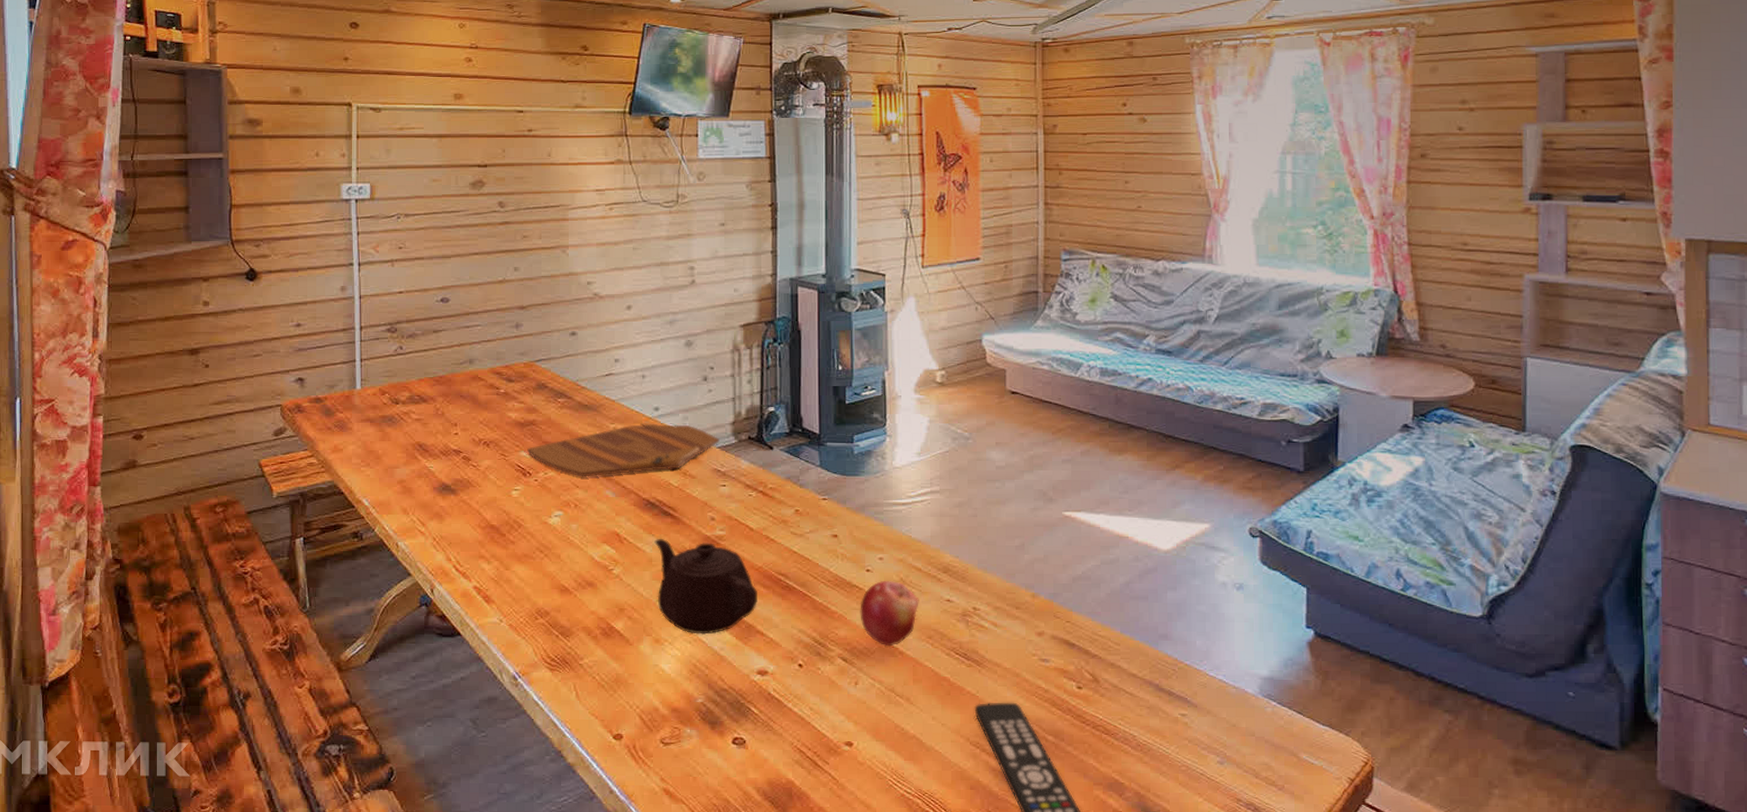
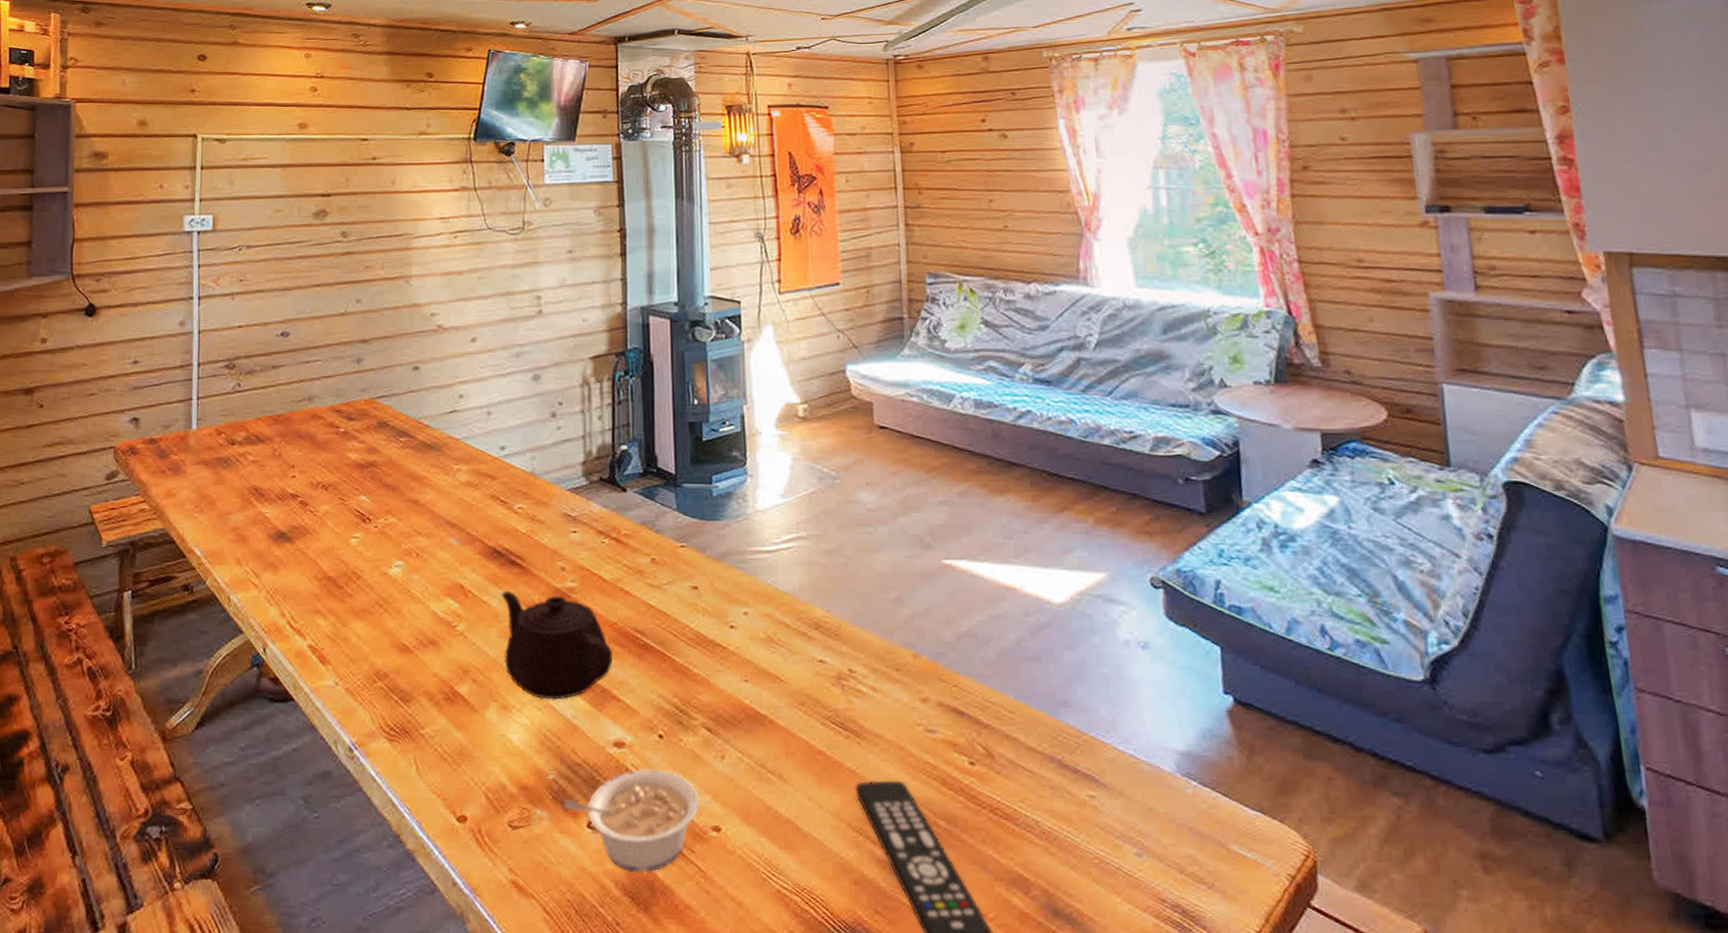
cutting board: present [527,423,720,477] -> none [367,464,569,523]
legume: none [711,692,834,781] -> present [563,768,699,873]
fruit: present [860,581,919,647] -> none [724,639,789,715]

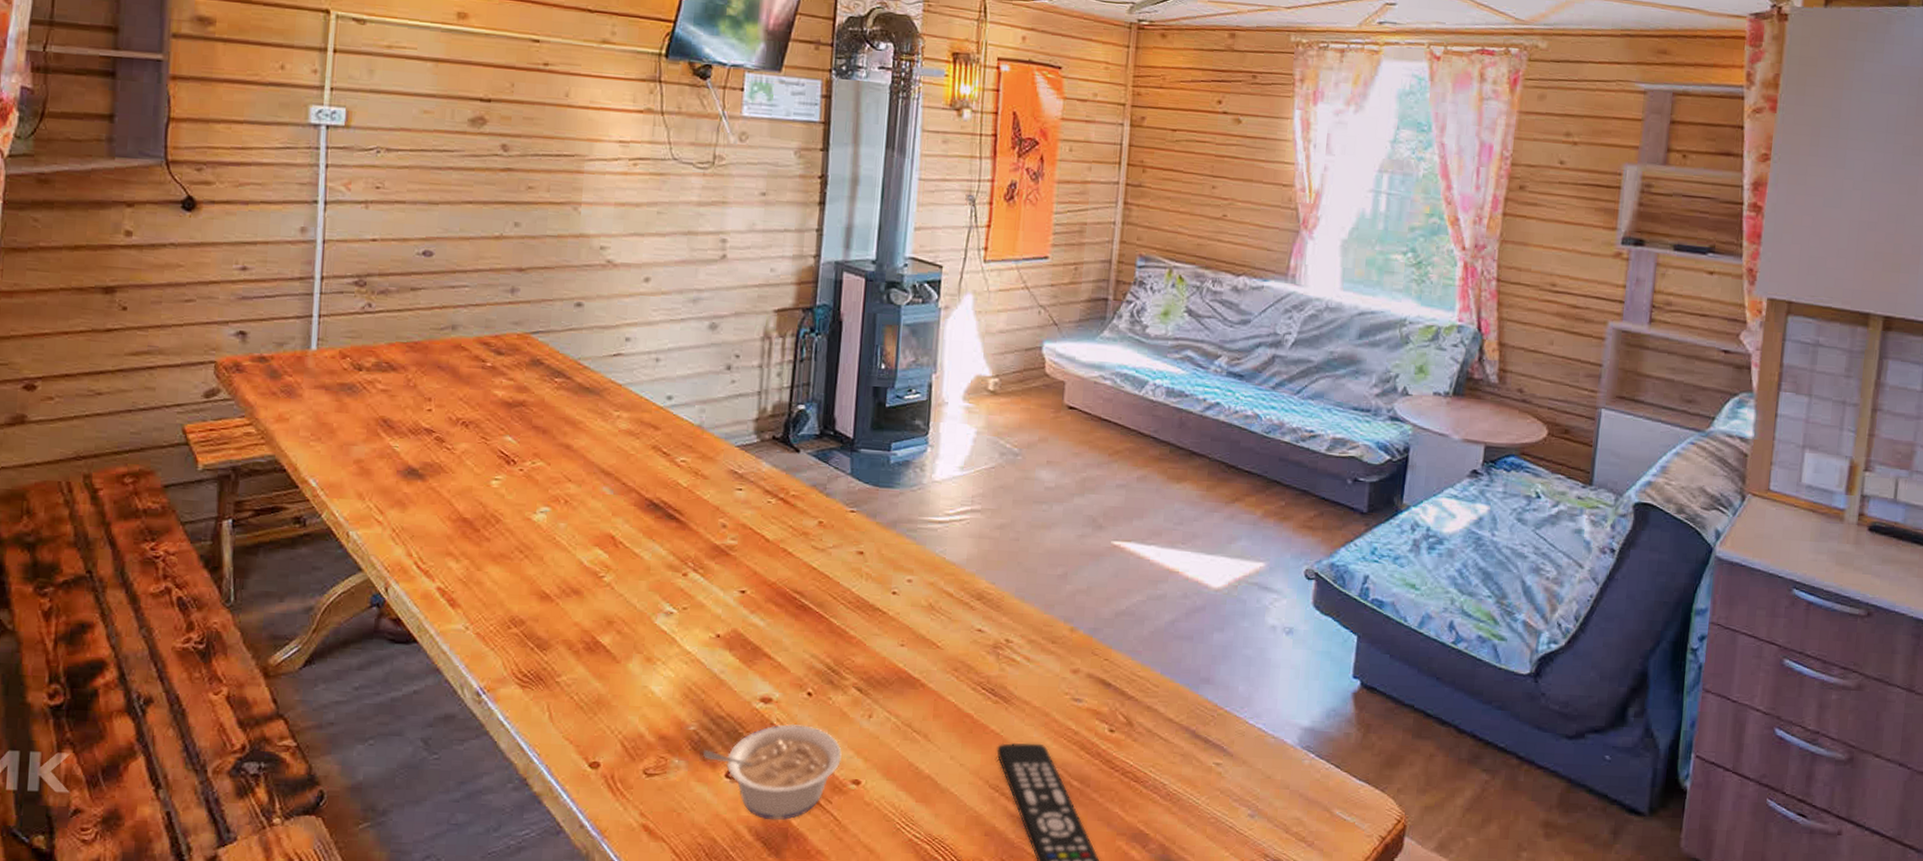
teapot: present [501,592,612,700] -> none [652,545,768,655]

